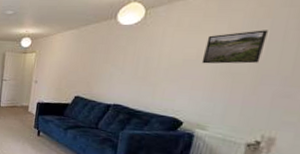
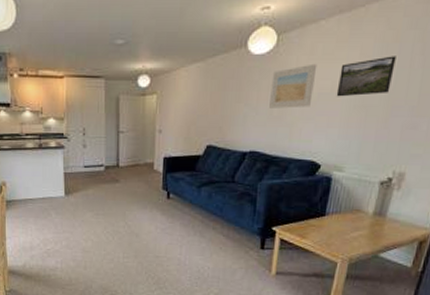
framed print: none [134,34,184,71] -> present [269,63,318,108]

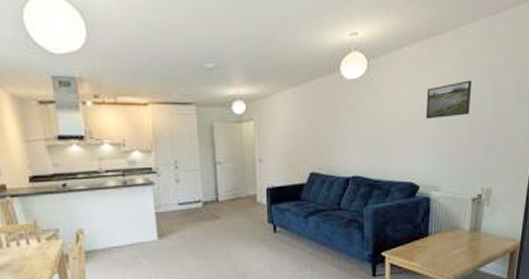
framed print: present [269,63,318,108] -> none [366,88,406,132]

